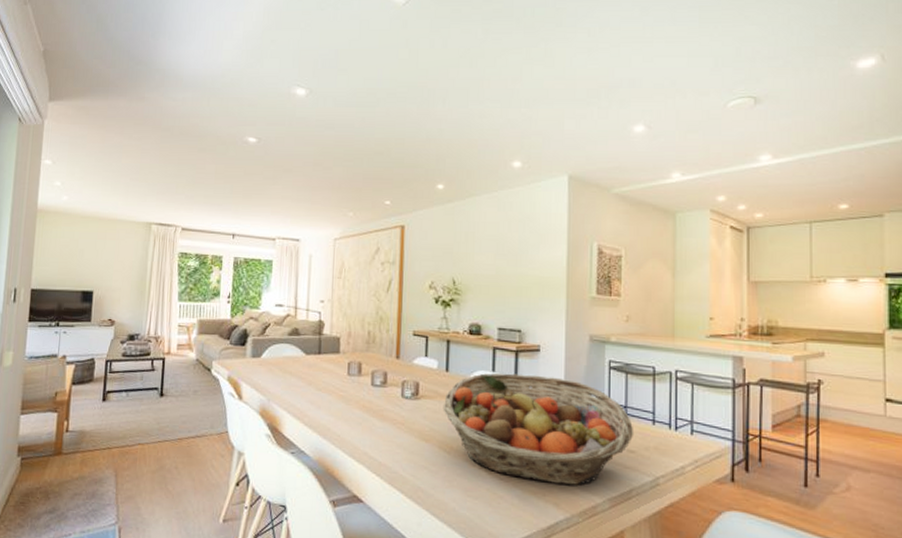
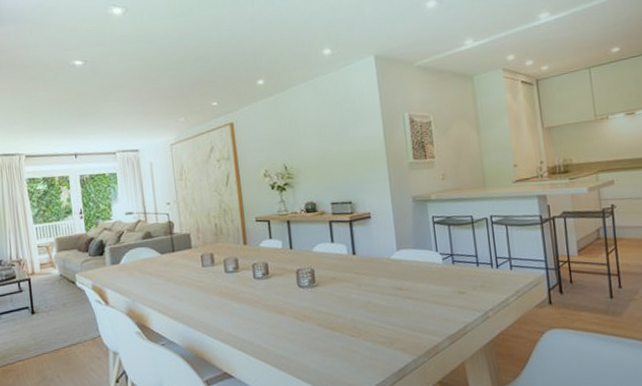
fruit basket: present [443,373,634,485] -> none [292,238,462,333]

